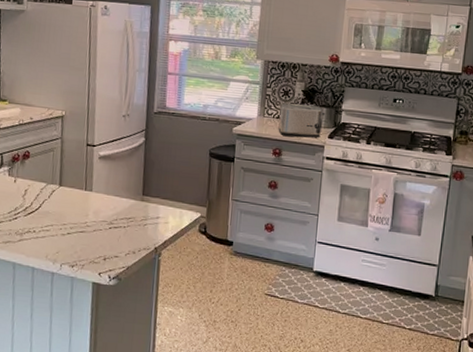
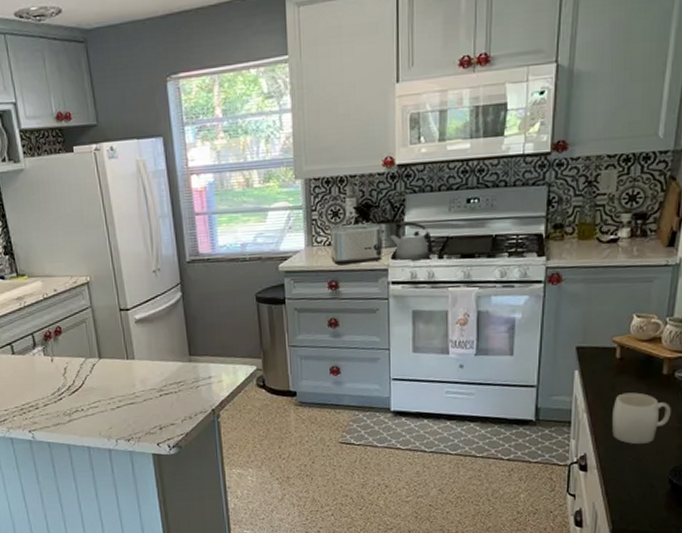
kettle: none [328,109,363,144] -> present [389,221,432,262]

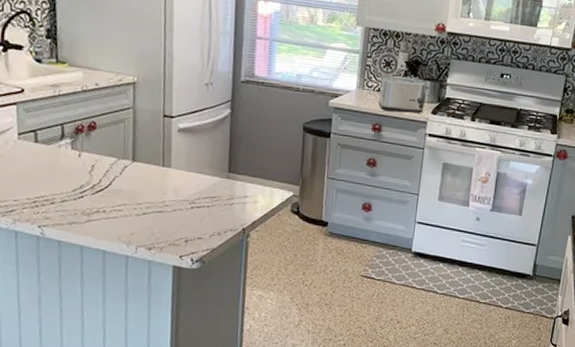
kettle: present [389,221,432,262] -> none [432,83,468,121]

